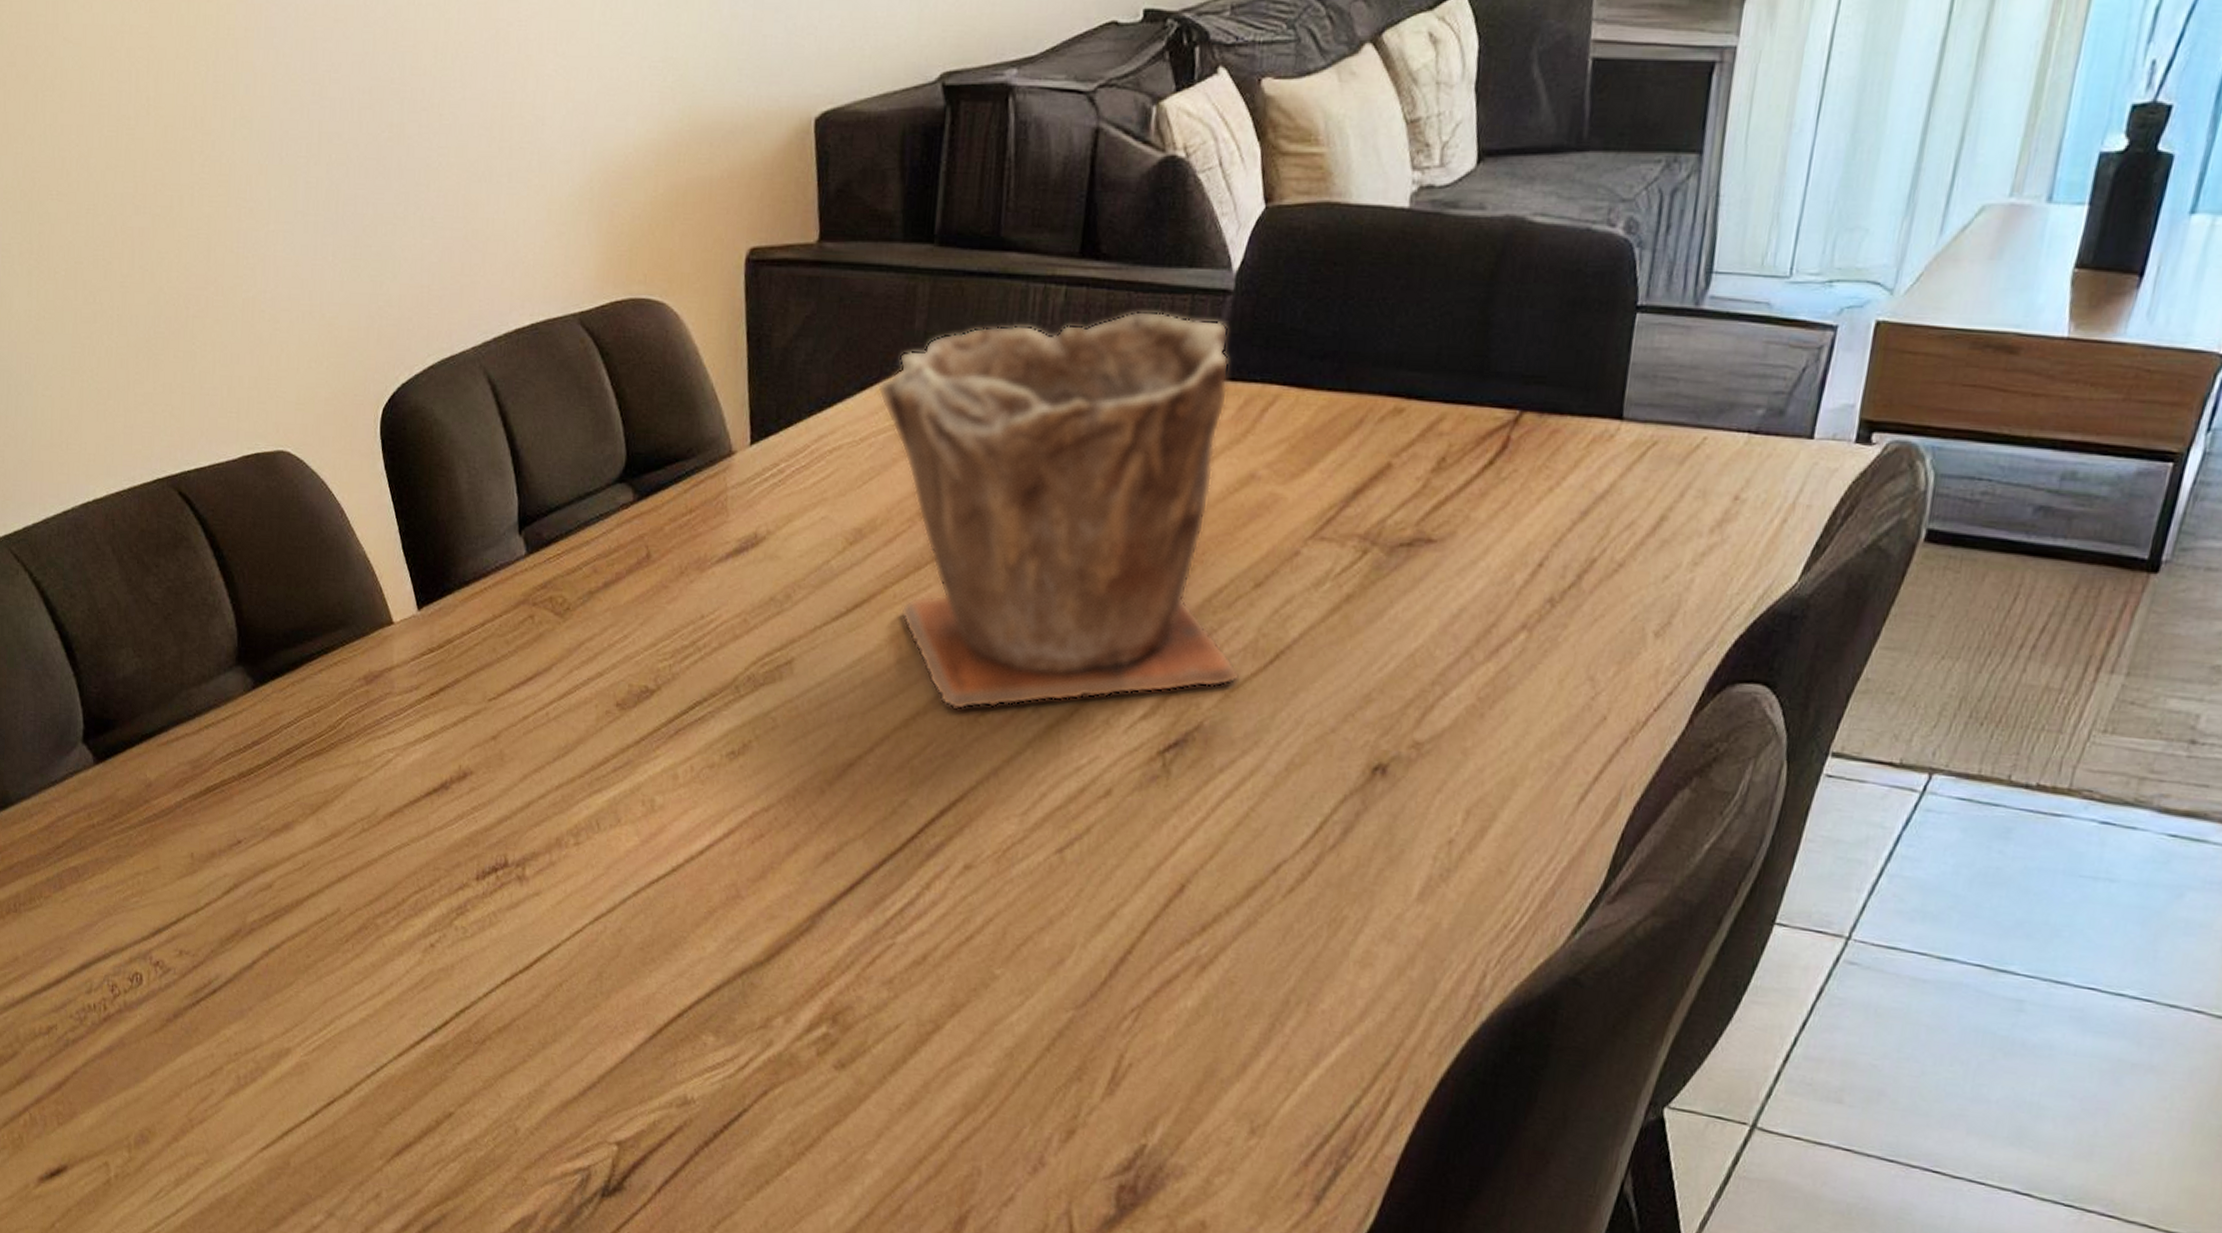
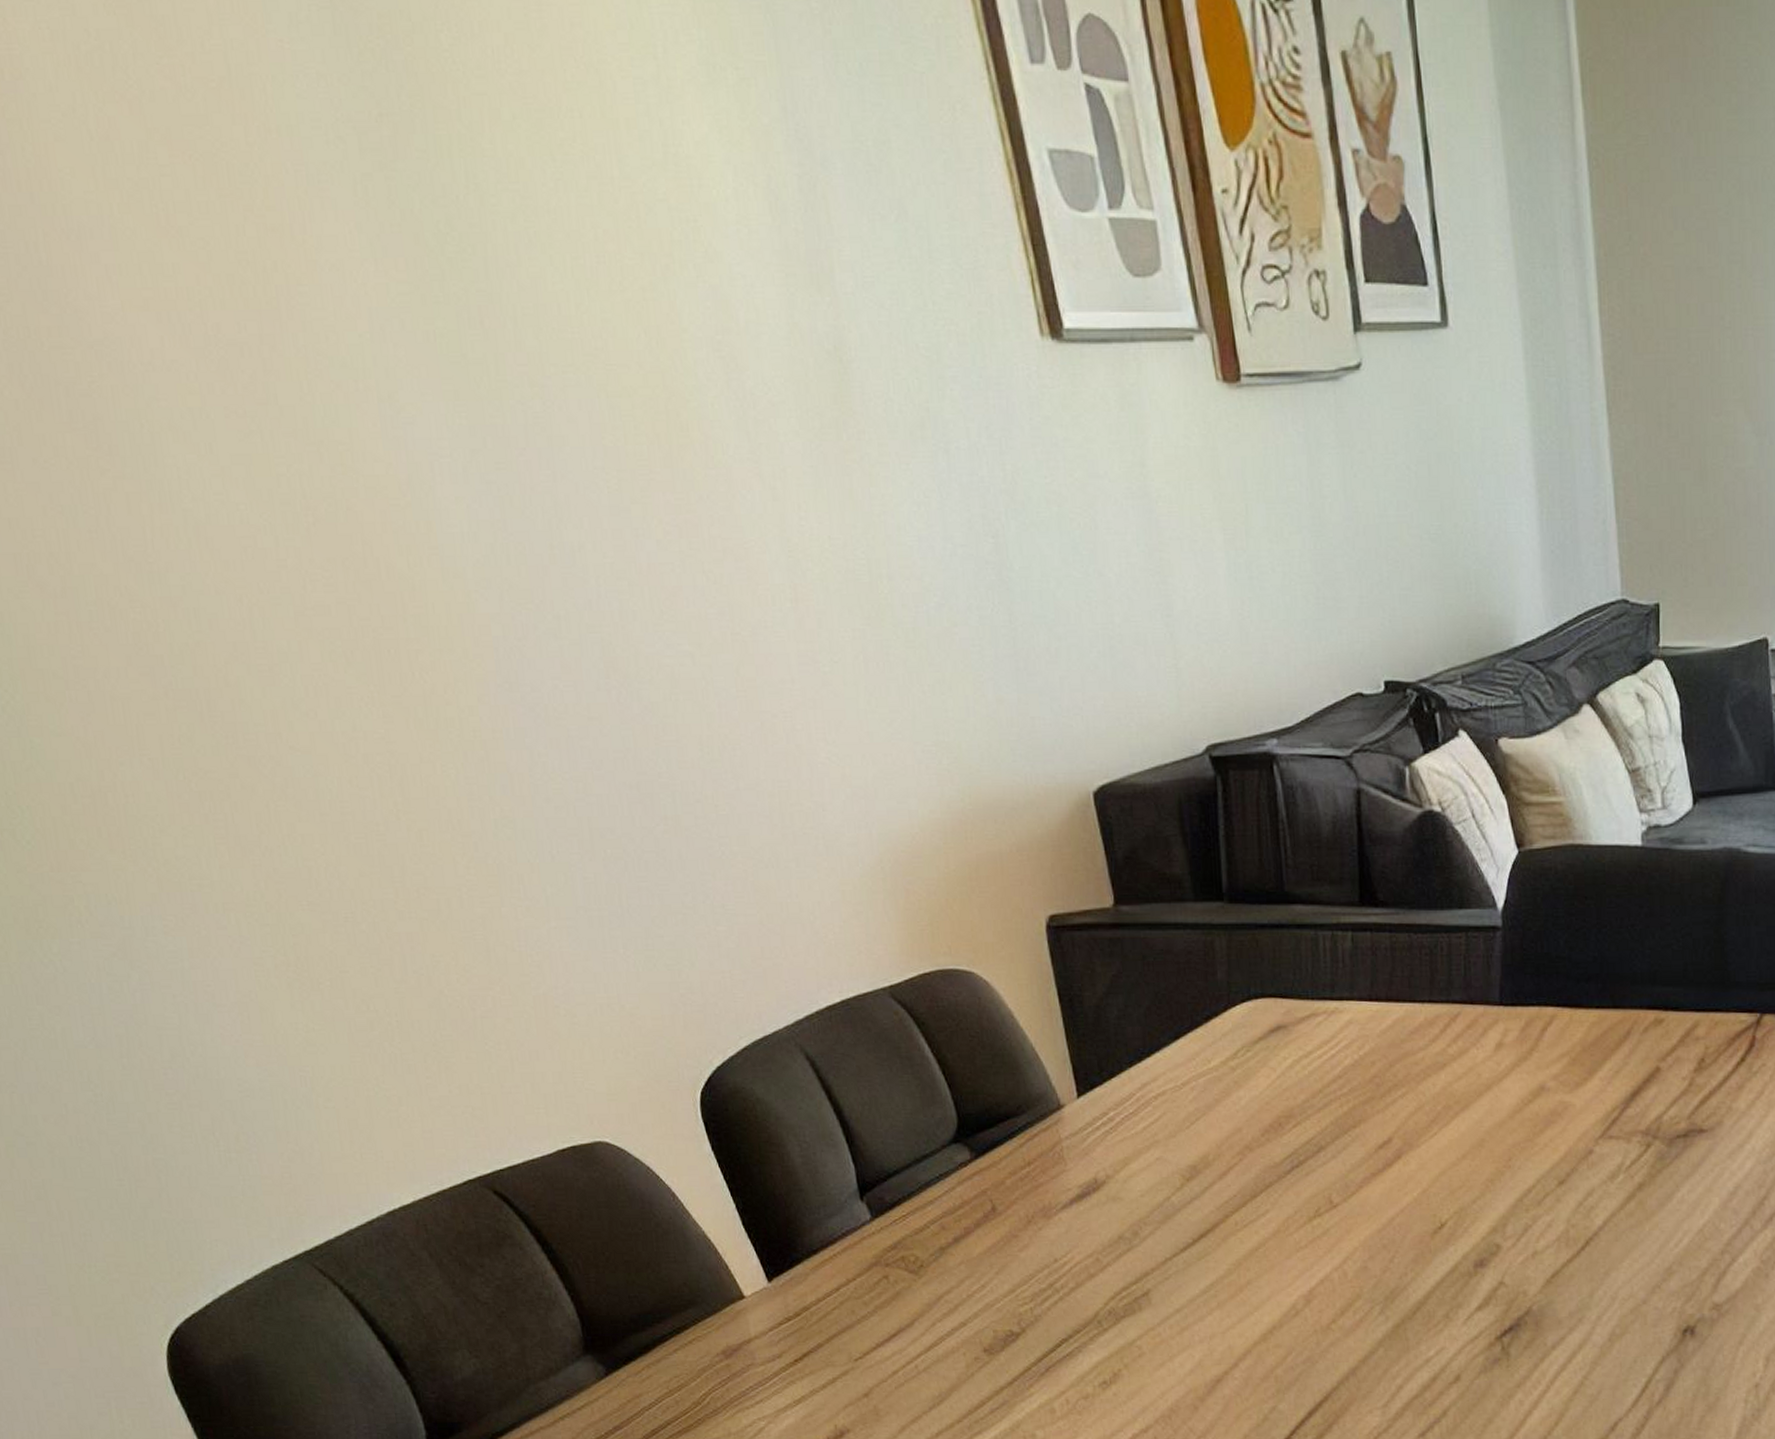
plant pot: present [877,310,1241,710] -> none [1191,949,1559,1320]

